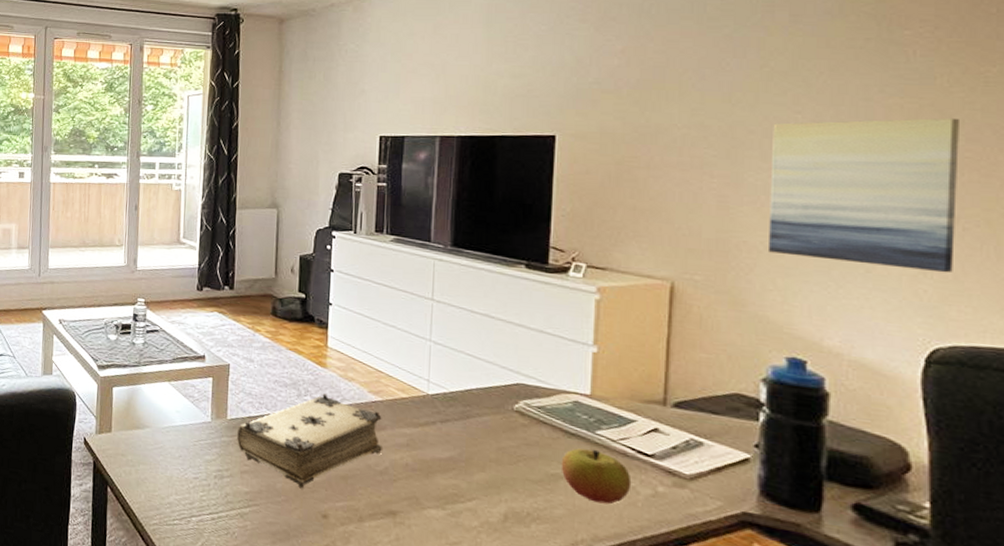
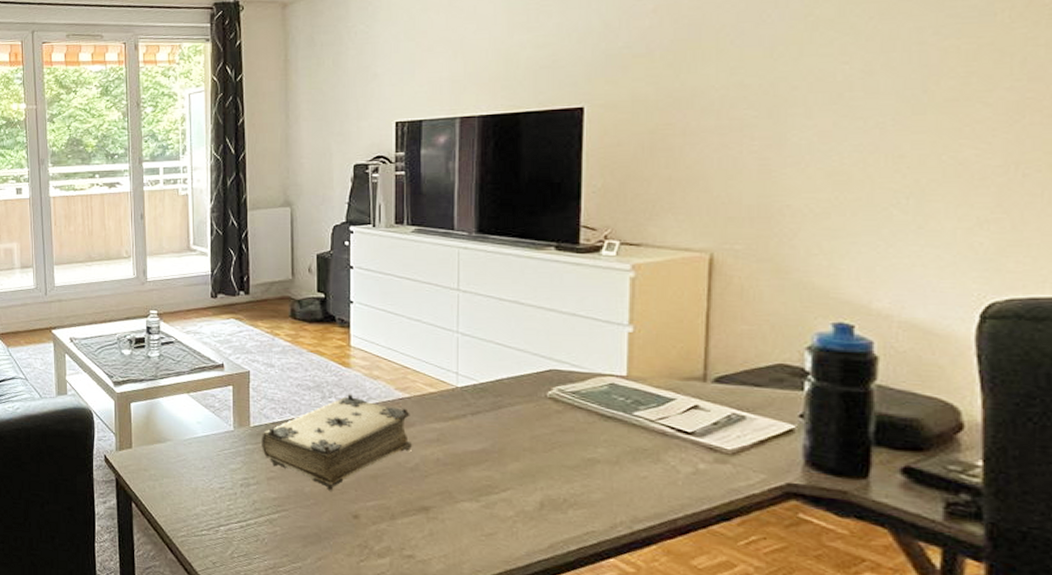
apple: present [561,448,632,505] -> none [597,431,672,485]
wall art: present [769,117,959,273] -> none [814,56,1021,223]

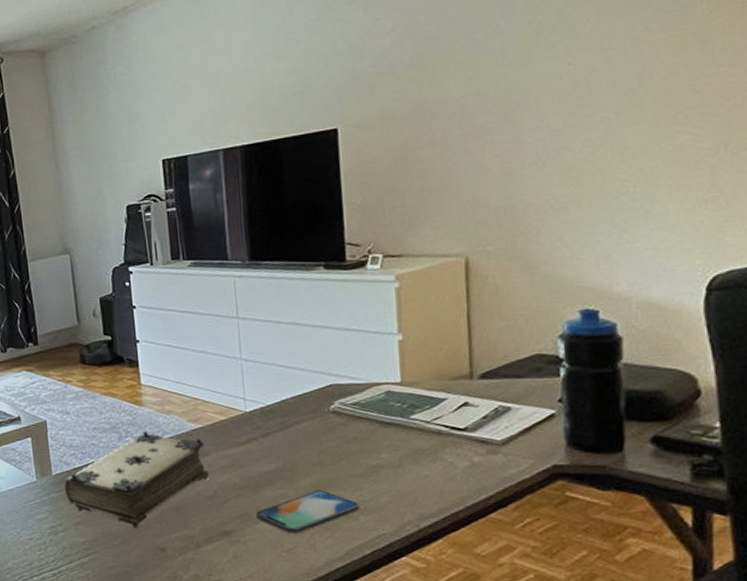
smartphone: none [458,476,569,519] -> present [256,490,360,534]

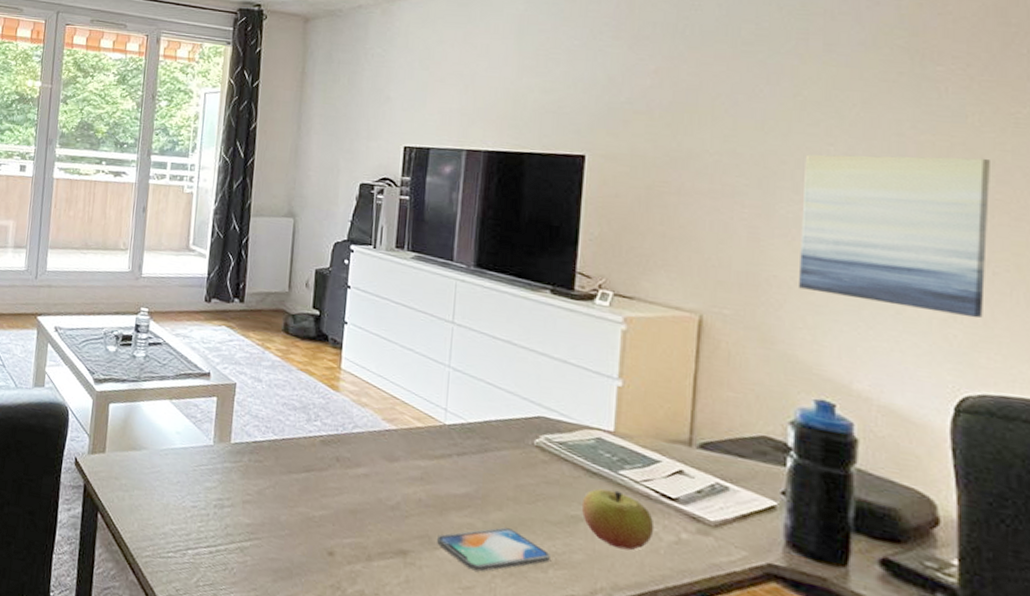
book: present [64,431,210,528] -> none [239,419,396,523]
apple: none [380,433,449,484] -> present [581,488,655,551]
wall art: none [547,44,725,211] -> present [799,154,990,319]

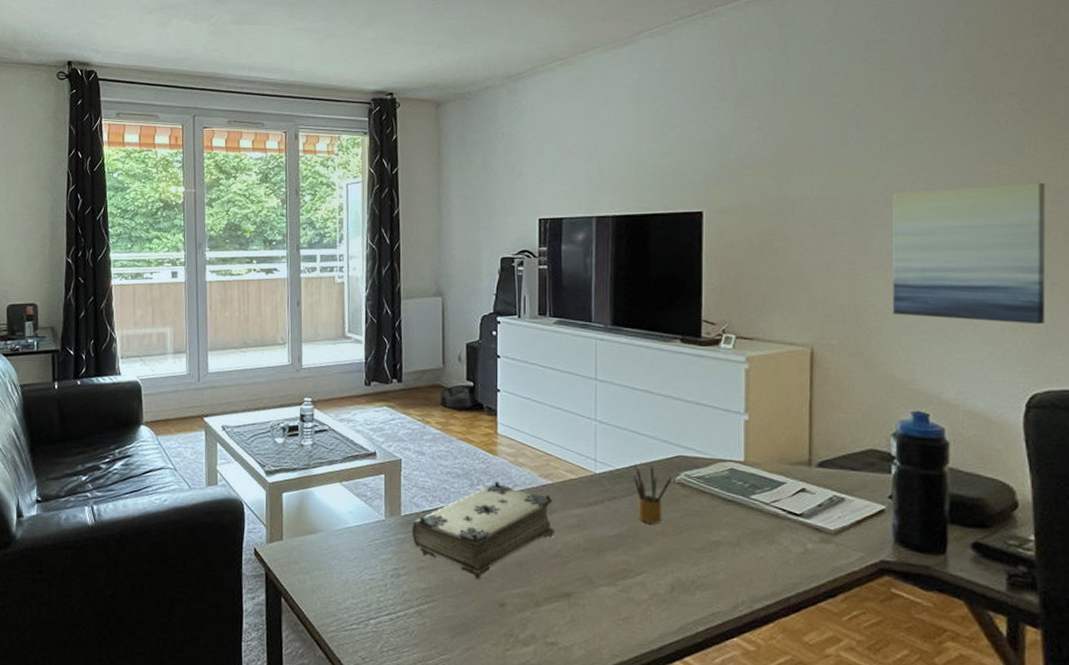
book: none [239,419,396,523] -> present [411,481,556,580]
smartphone: present [437,527,550,572] -> none [597,560,696,603]
pencil box: none [486,421,531,488] -> present [632,465,673,523]
apple: present [581,488,655,551] -> none [720,513,784,565]

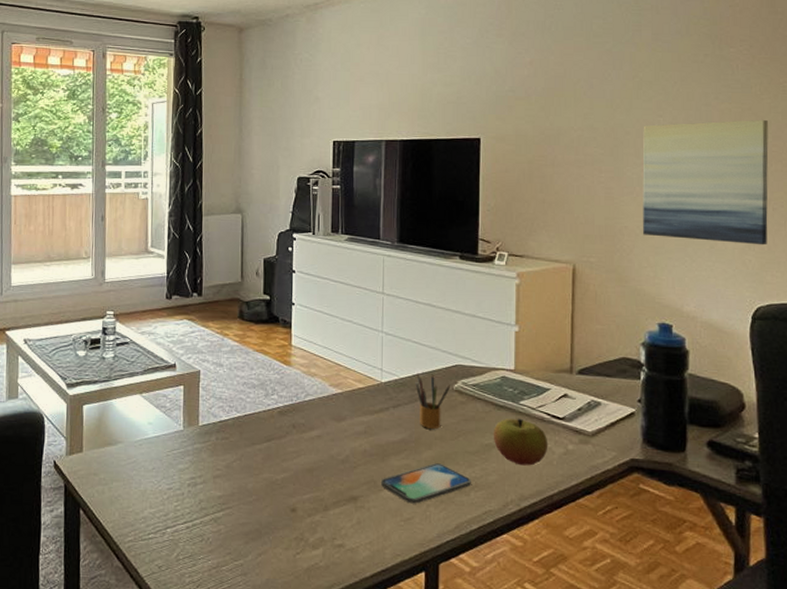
book: present [411,481,556,580] -> none [208,391,344,486]
smartphone: none [597,560,696,603] -> present [381,463,471,504]
apple: none [720,513,784,565] -> present [493,418,548,466]

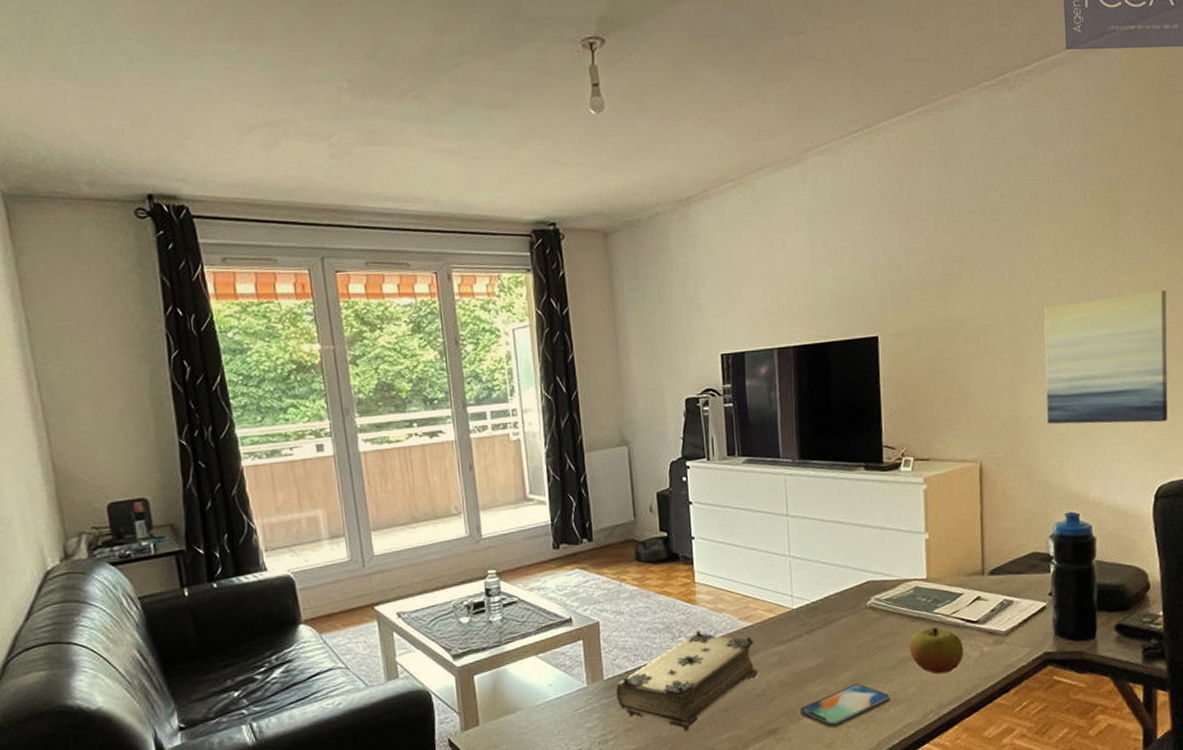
book: none [208,391,344,486] -> present [615,630,759,732]
pencil box: present [415,374,451,429] -> none [827,593,864,650]

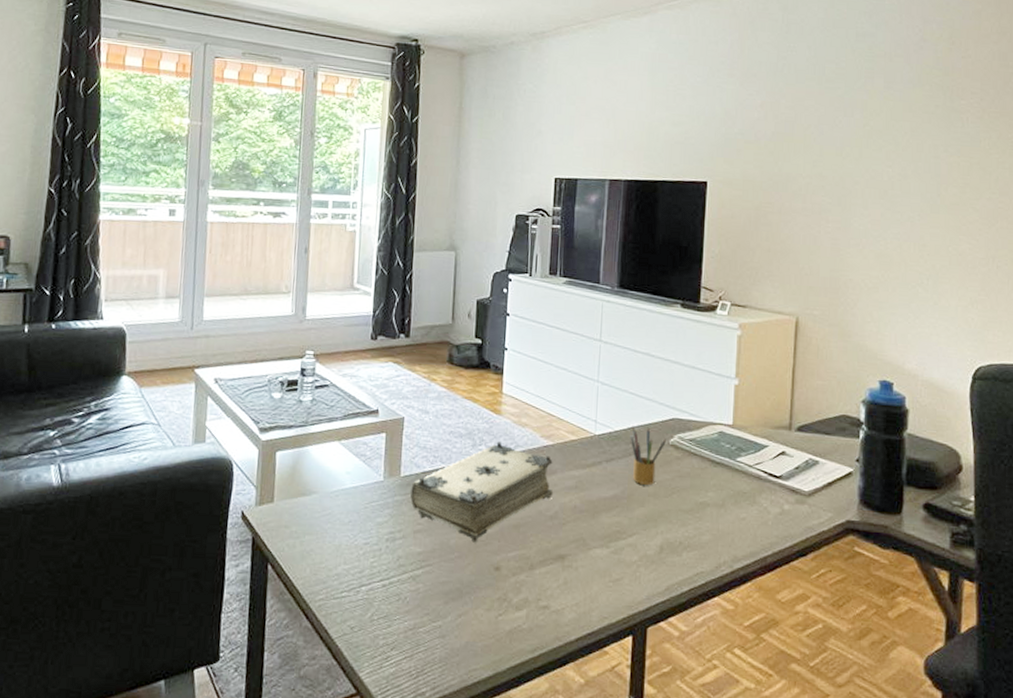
smartphone: present [800,683,890,728] -> none [591,521,684,564]
pencil box: none [827,593,864,650] -> present [630,427,667,485]
apple: present [909,627,964,674] -> none [708,475,764,526]
wall art: present [1044,289,1168,424] -> none [868,174,995,304]

